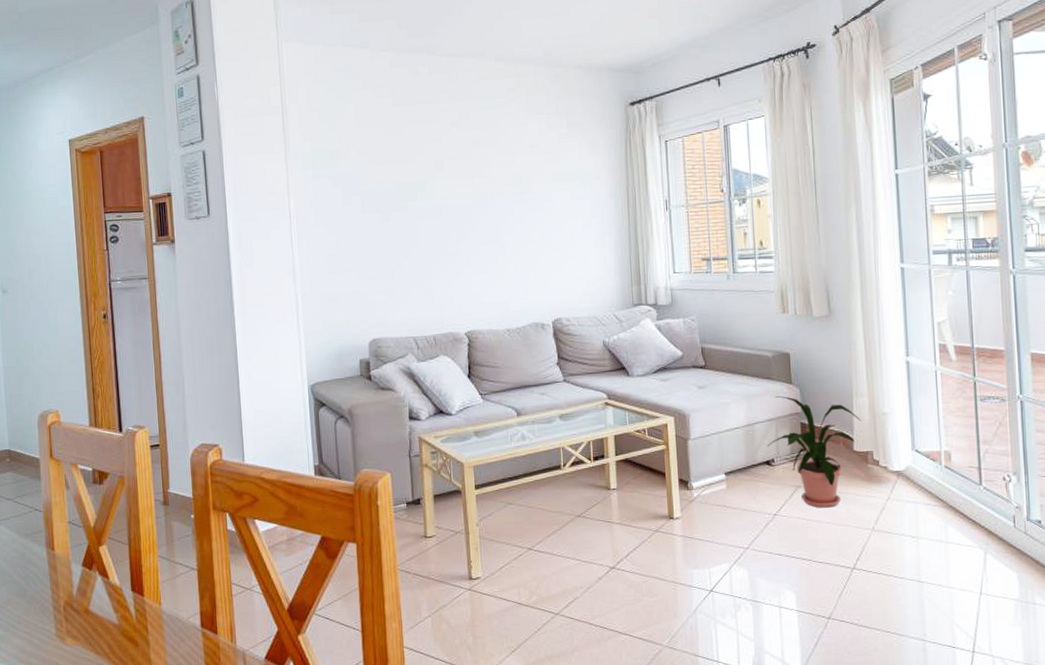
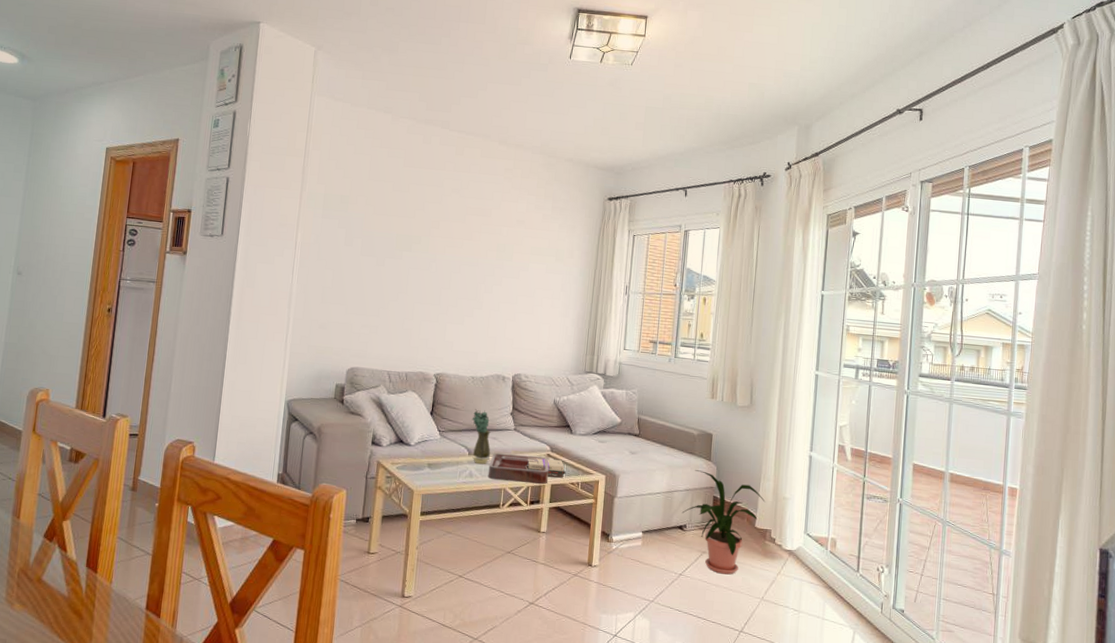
vase: none [514,364,542,425] -> present [471,409,491,465]
decorative tray: none [541,406,610,440] -> present [487,453,549,485]
books: none [583,407,628,429] -> present [526,457,566,478]

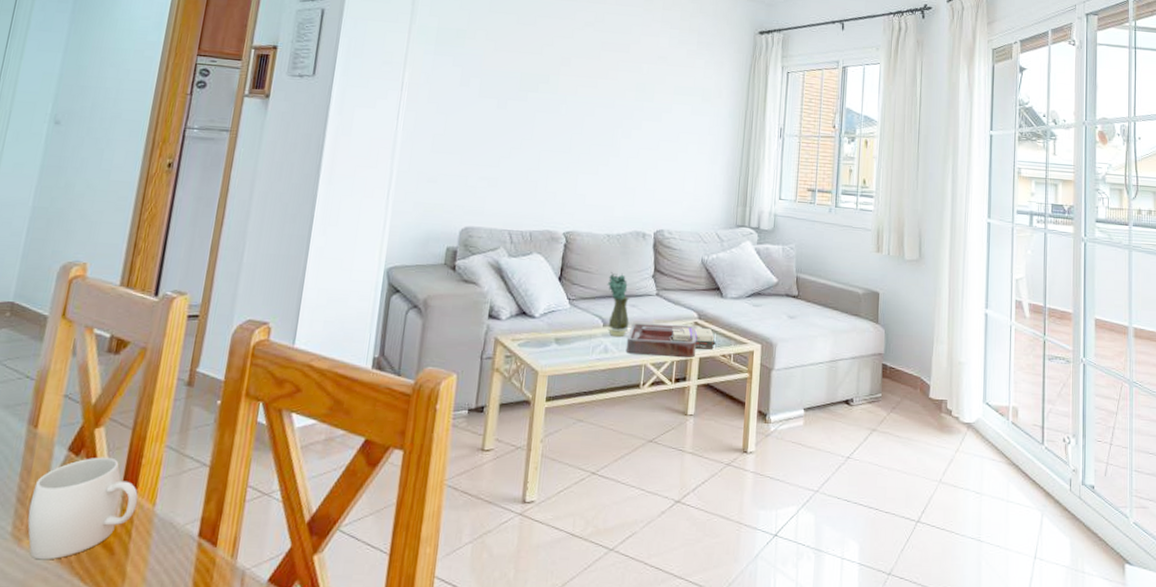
mug: none [17,543,99,621] -> present [27,457,139,560]
house plant: present [681,470,765,575] -> none [847,334,939,455]

